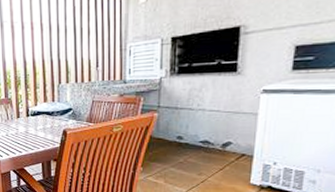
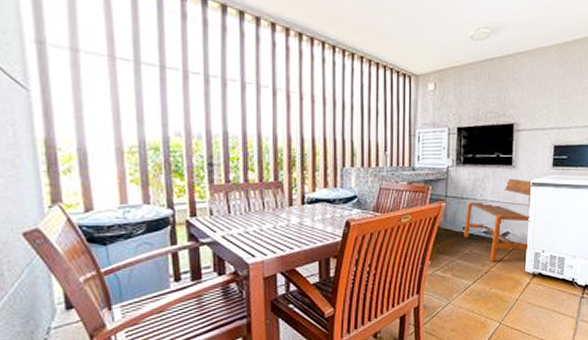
bench: none [178,86,261,172] -> present [464,178,531,262]

